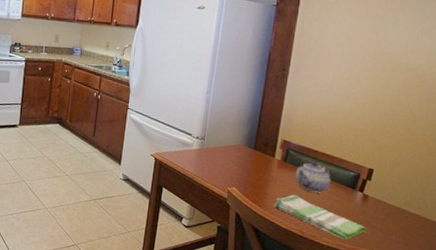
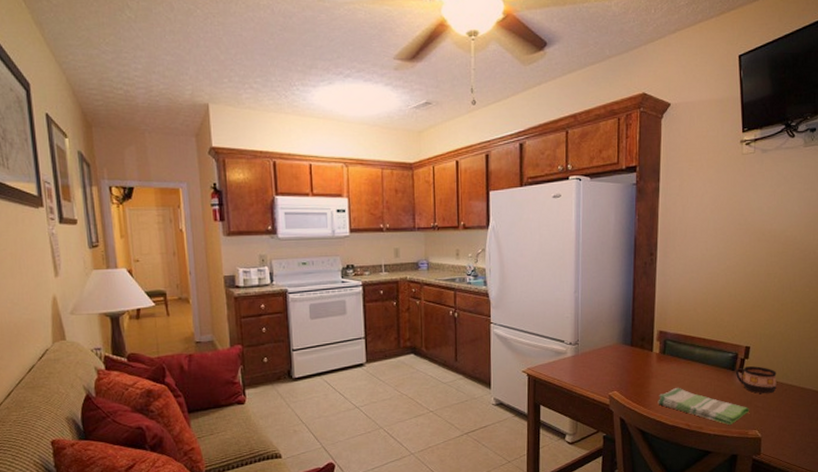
teapot: present [295,161,332,193] -> none [675,349,712,381]
cup: none [355,187,399,218] -> present [735,366,777,394]

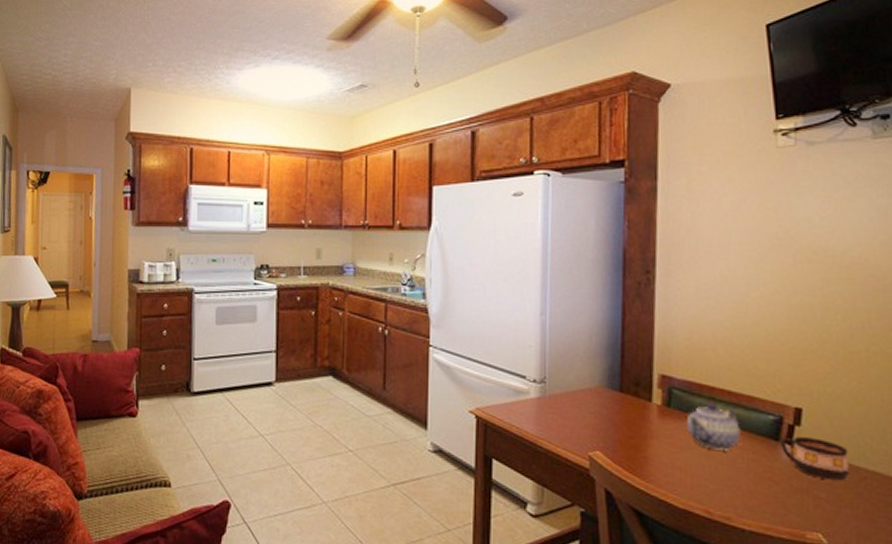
dish towel: present [658,387,750,425] -> none [661,455,807,520]
teapot: none [675,349,712,381] -> present [686,404,742,451]

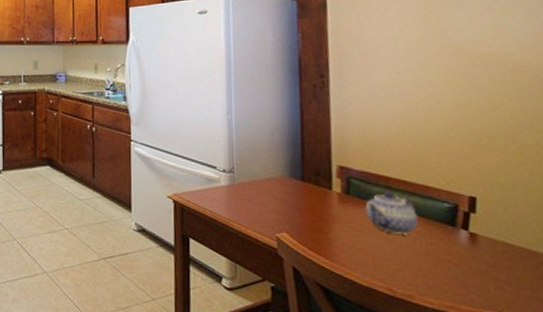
cup: present [780,437,849,481] -> none [456,223,528,265]

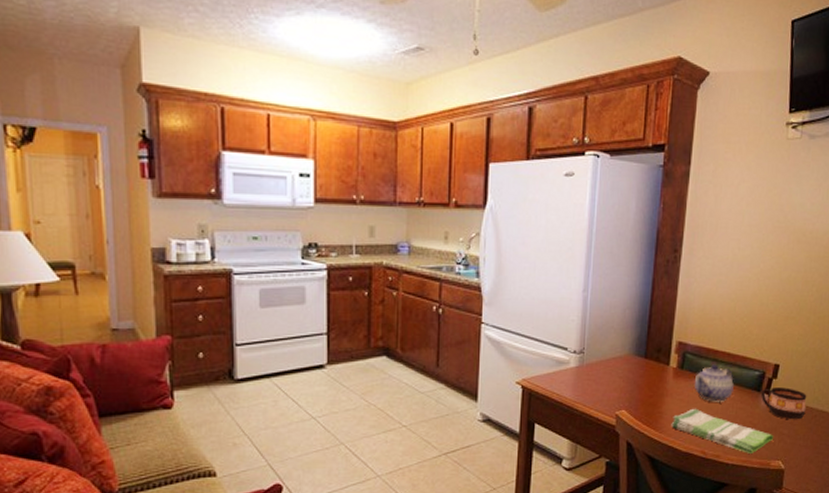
dish towel: none [343,238,487,299] -> present [671,408,774,454]
cup: none [456,223,528,265] -> present [760,387,807,420]

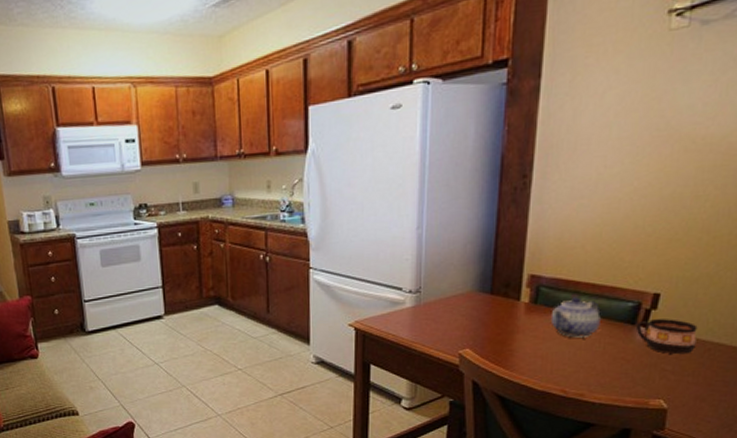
dish towel: present [671,408,774,454] -> none [524,344,654,392]

